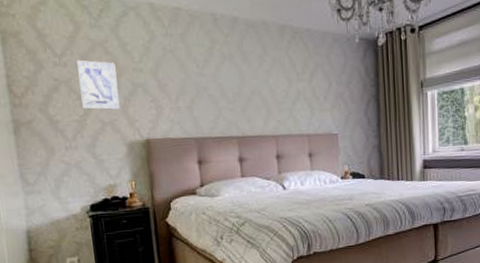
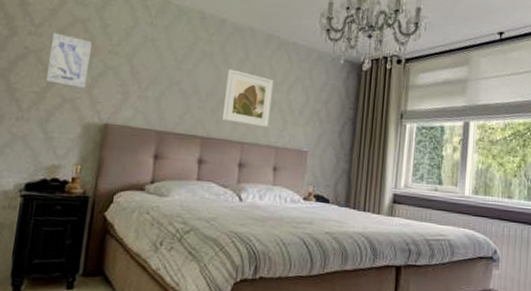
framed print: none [249,66,297,119] -> present [223,69,274,127]

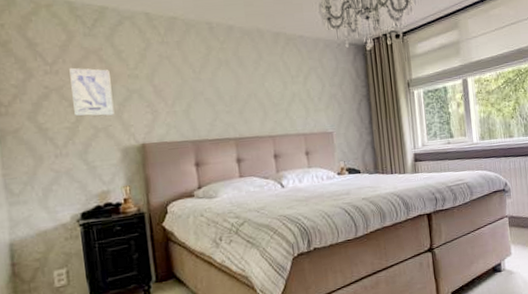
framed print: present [223,69,274,127] -> none [245,71,293,120]

